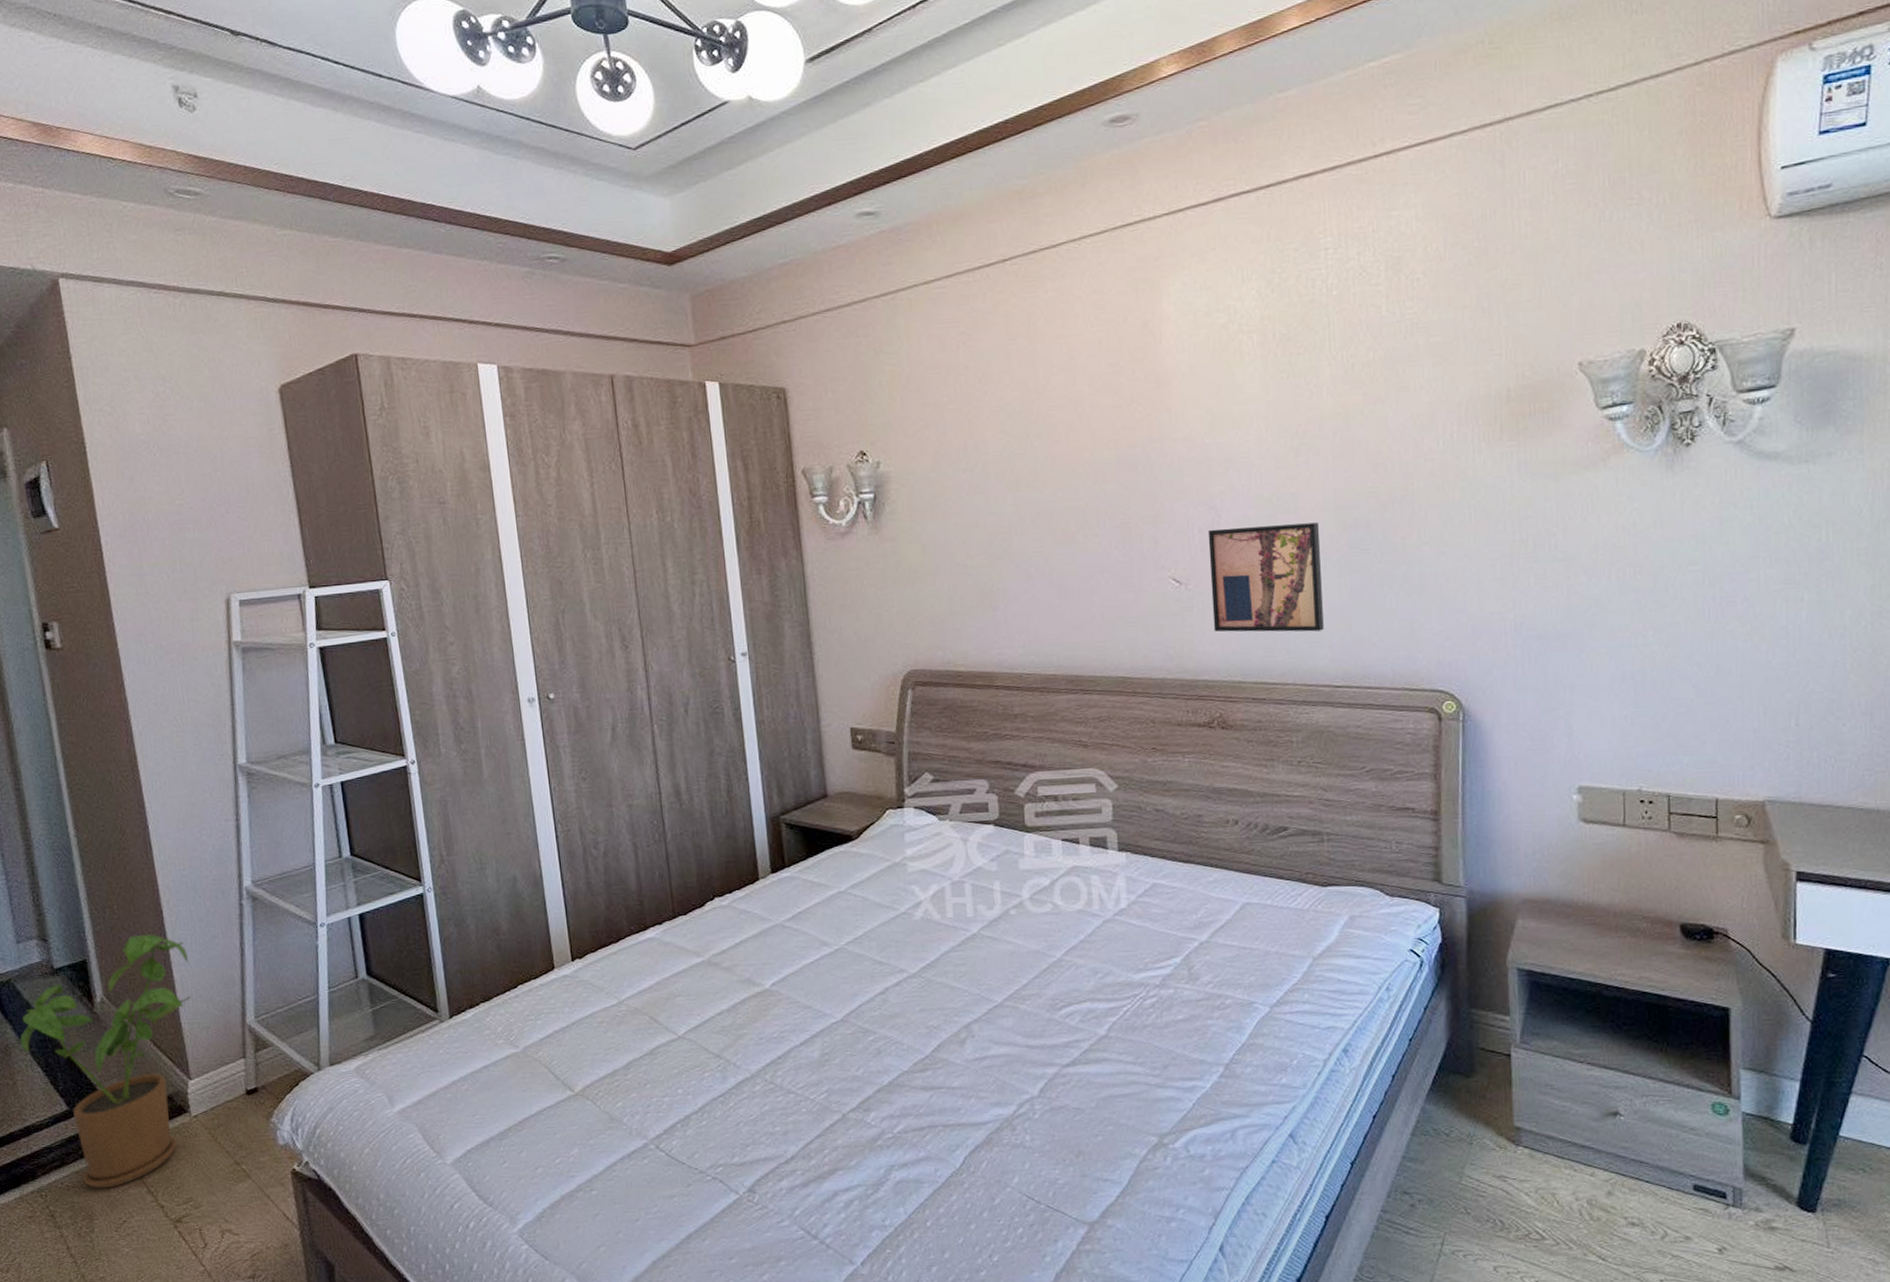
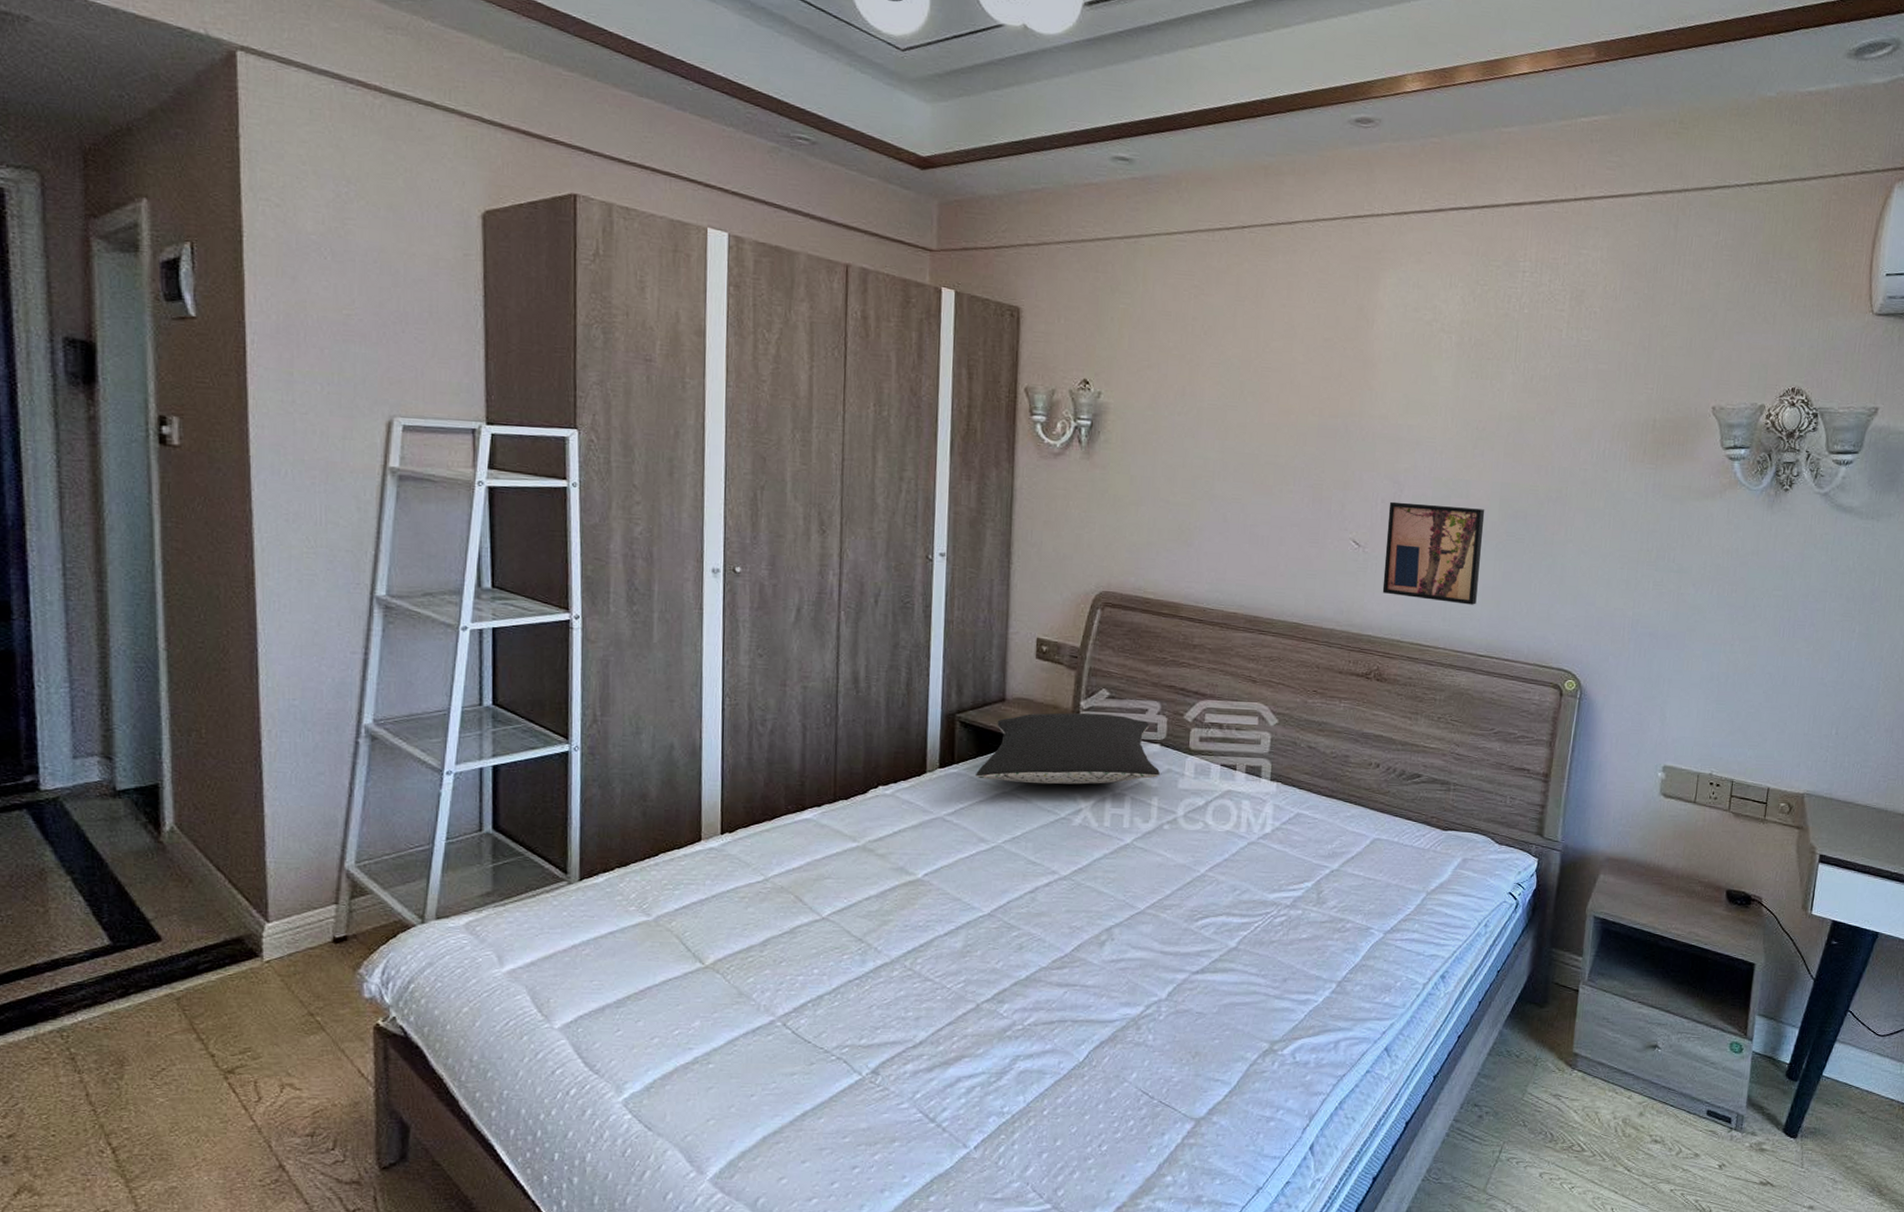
house plant: present [20,934,191,1189] -> none [61,762,284,1033]
pillow: none [808,798,998,881] -> present [976,713,1160,785]

